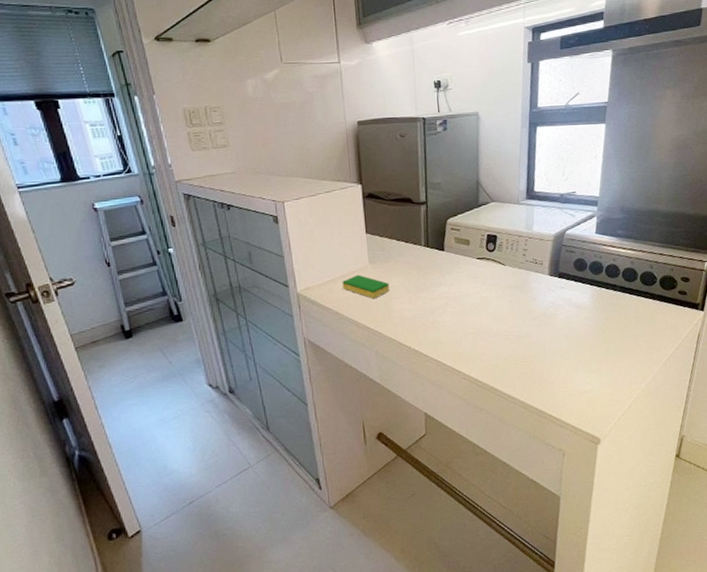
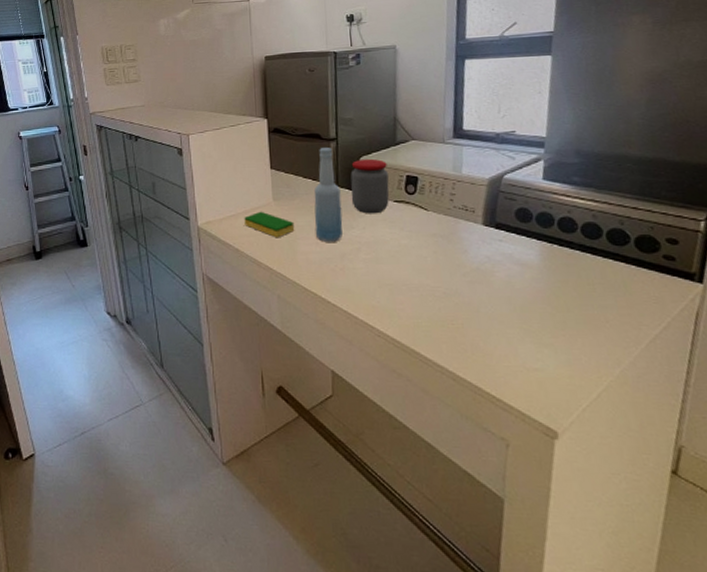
bottle: none [406,211,433,300] -> present [313,148,343,242]
jar: none [439,220,473,271] -> present [350,158,390,214]

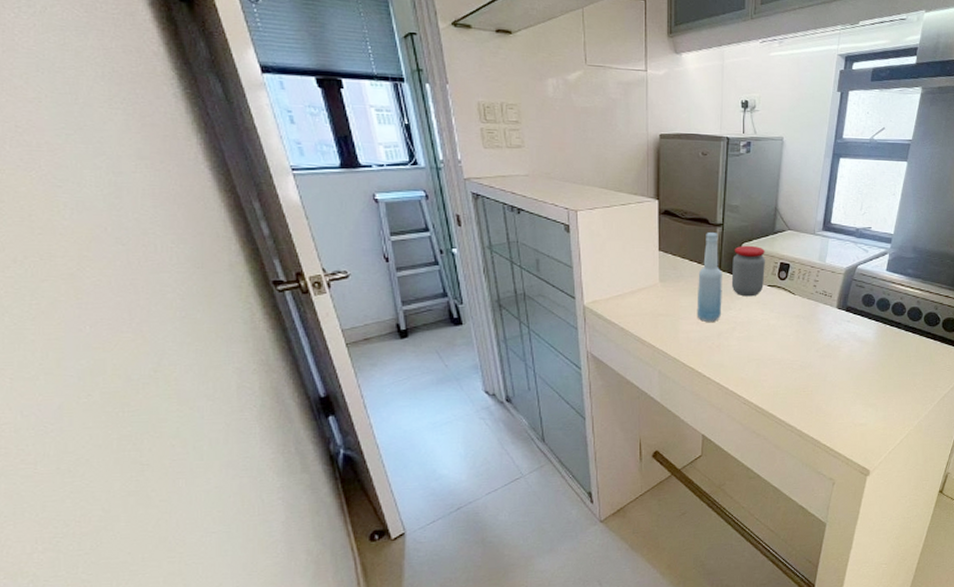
dish sponge: present [244,211,295,237] -> none [631,291,678,317]

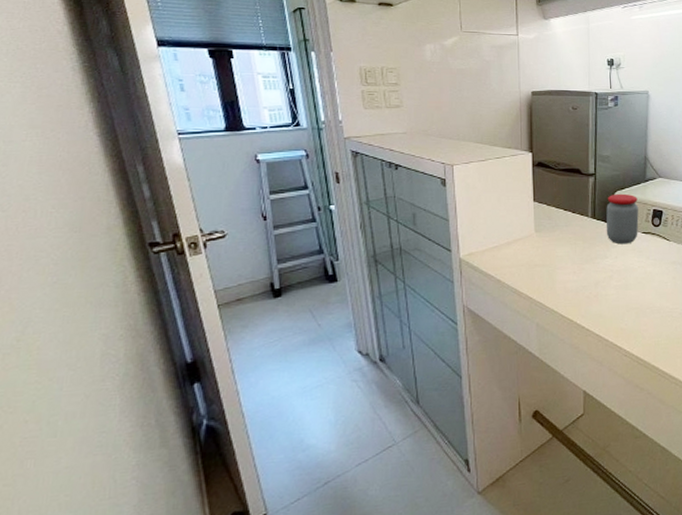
bottle: present [697,233,722,322] -> none [573,182,598,271]

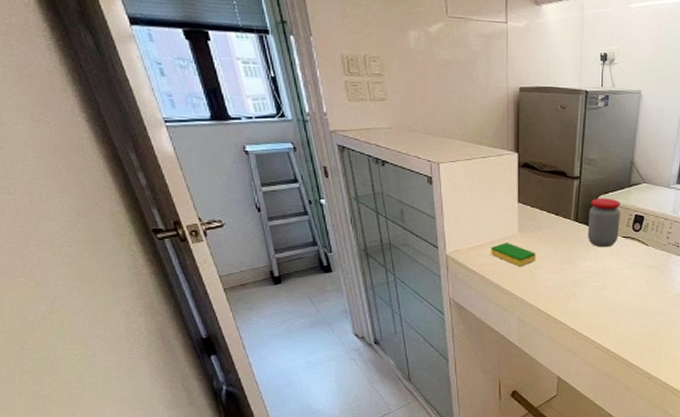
dish sponge: none [507,242,555,267] -> present [491,242,536,266]

